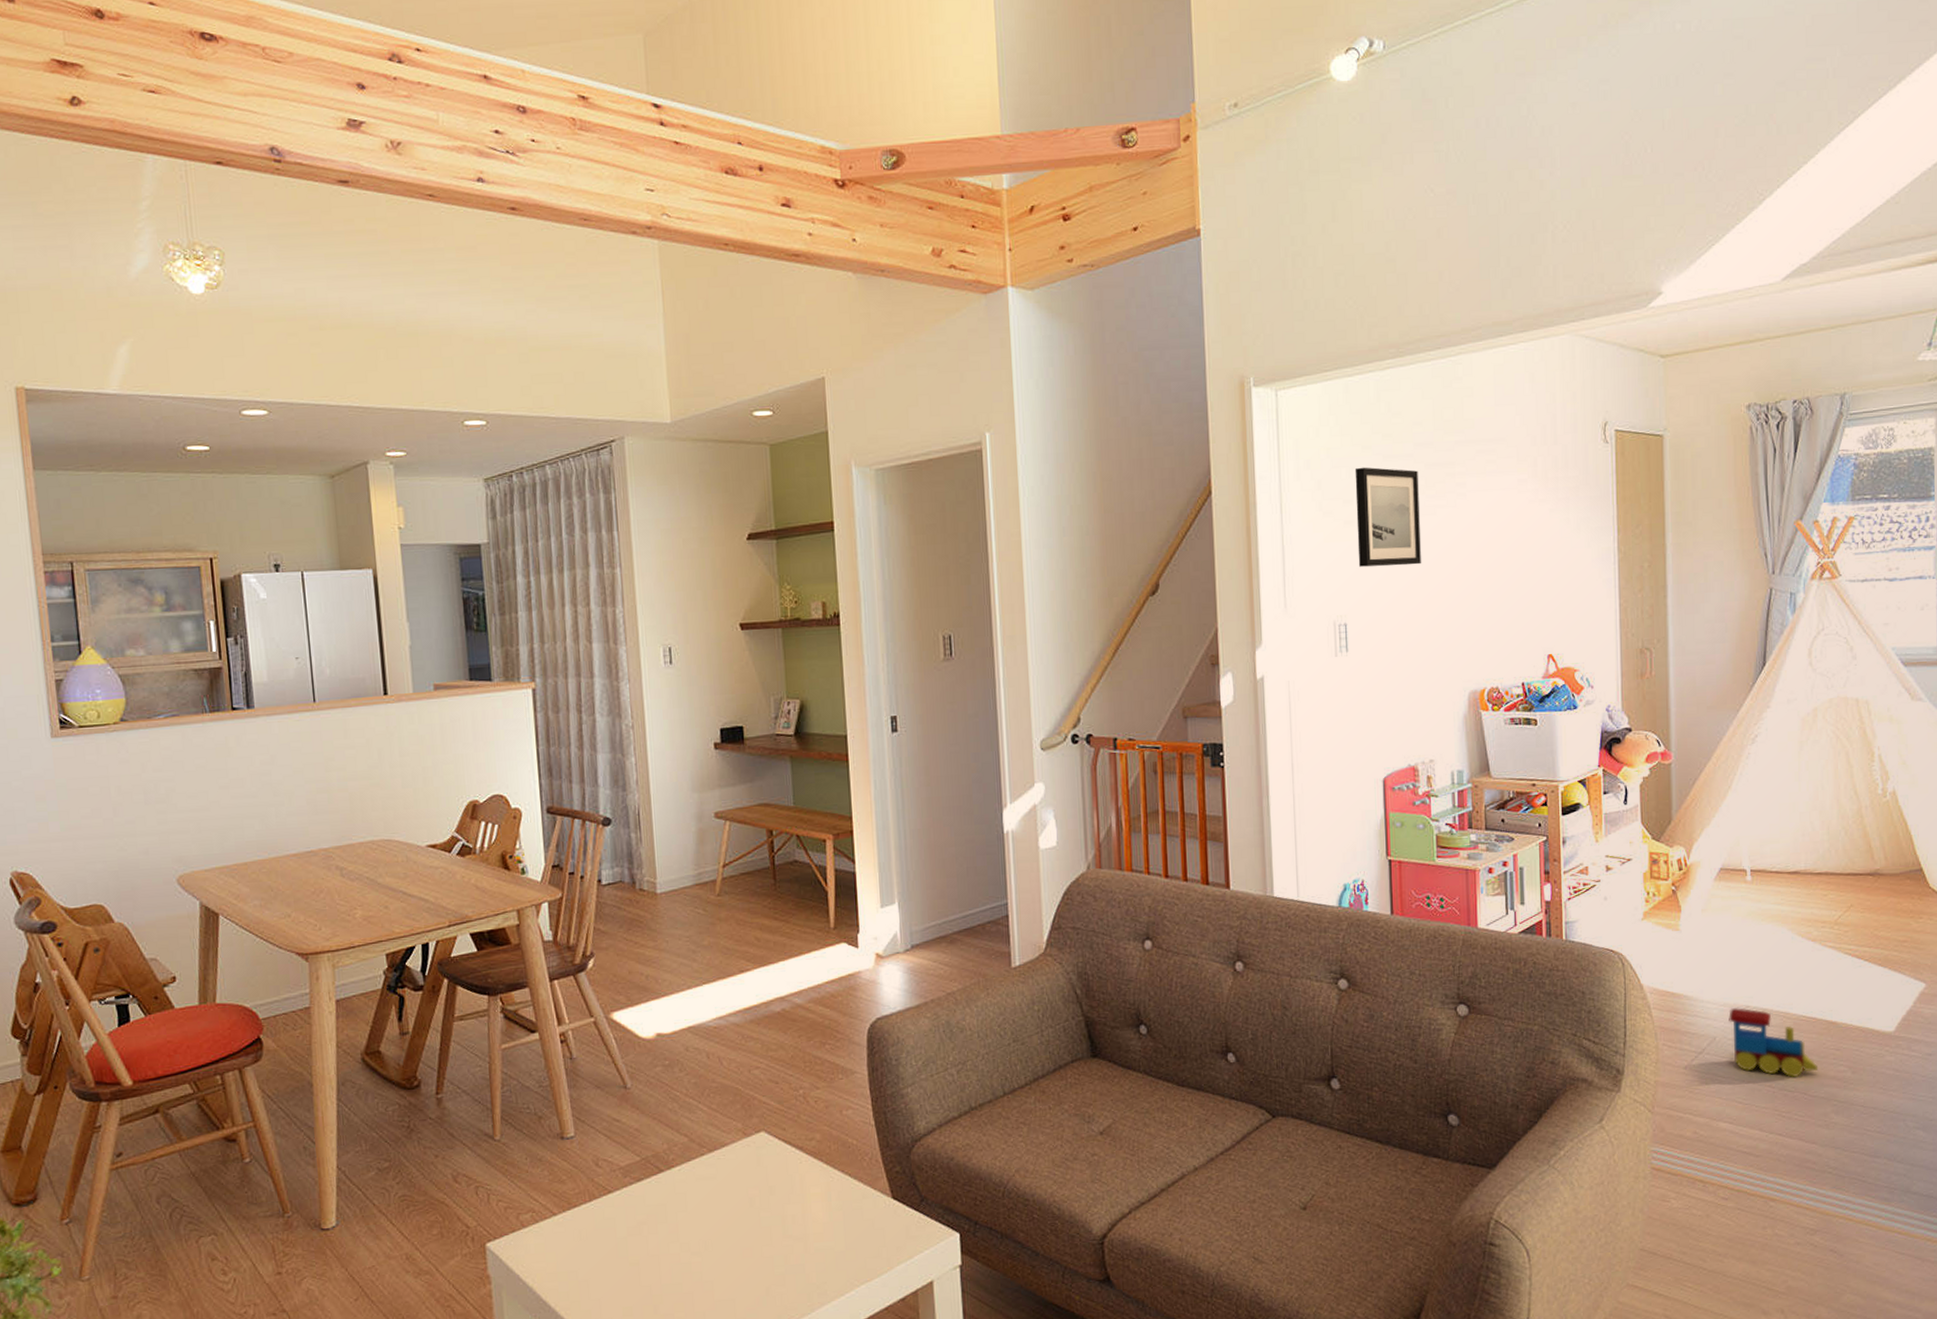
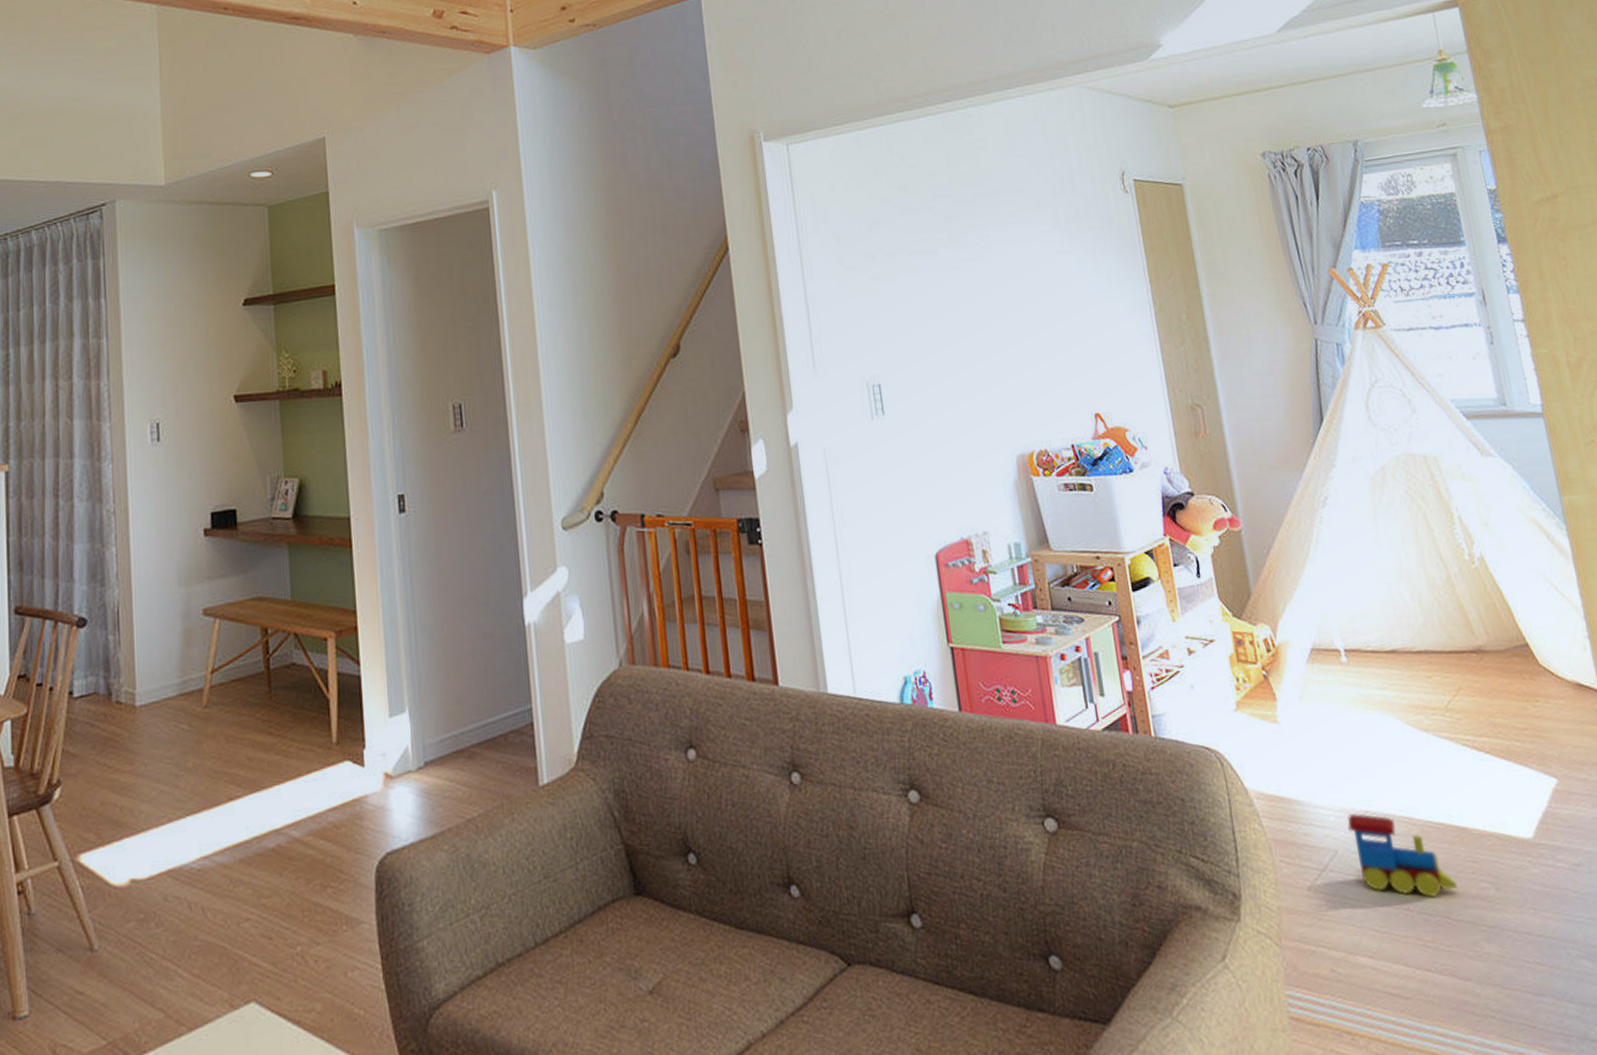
wall art: present [1354,467,1421,567] -> none [874,220,952,324]

